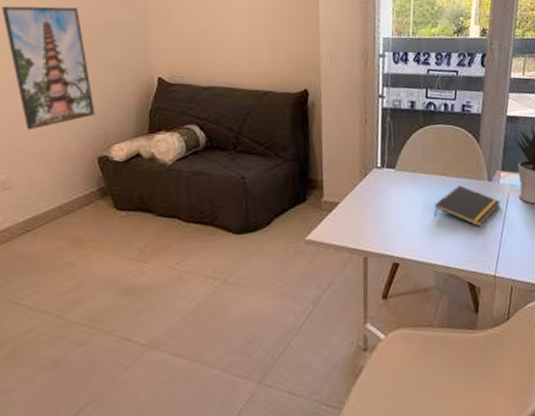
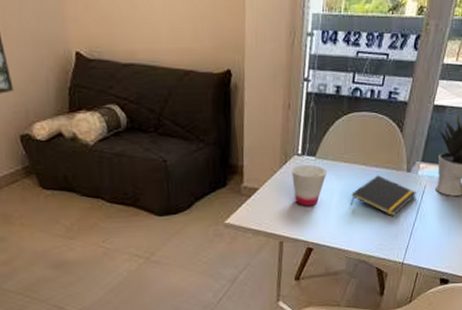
cup: none [372,177,408,219] -> present [292,164,327,206]

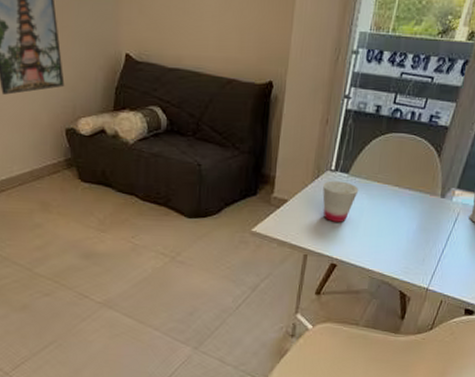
notepad: present [350,175,416,217] -> none [379,198,449,241]

